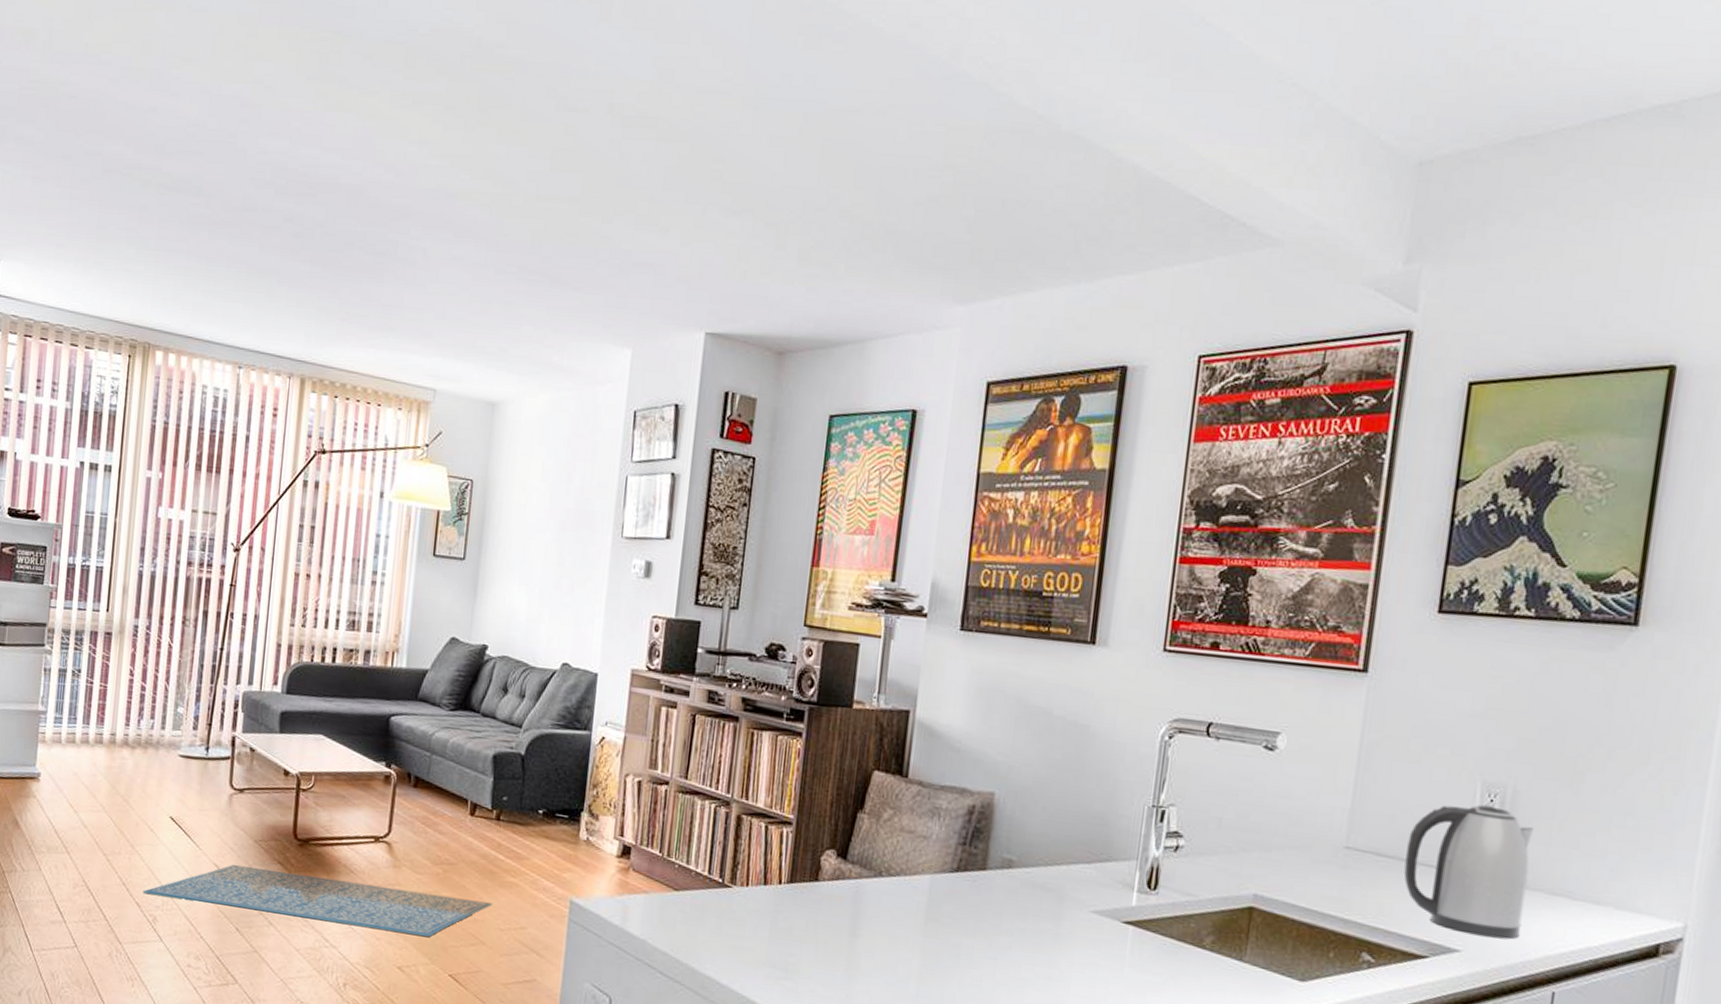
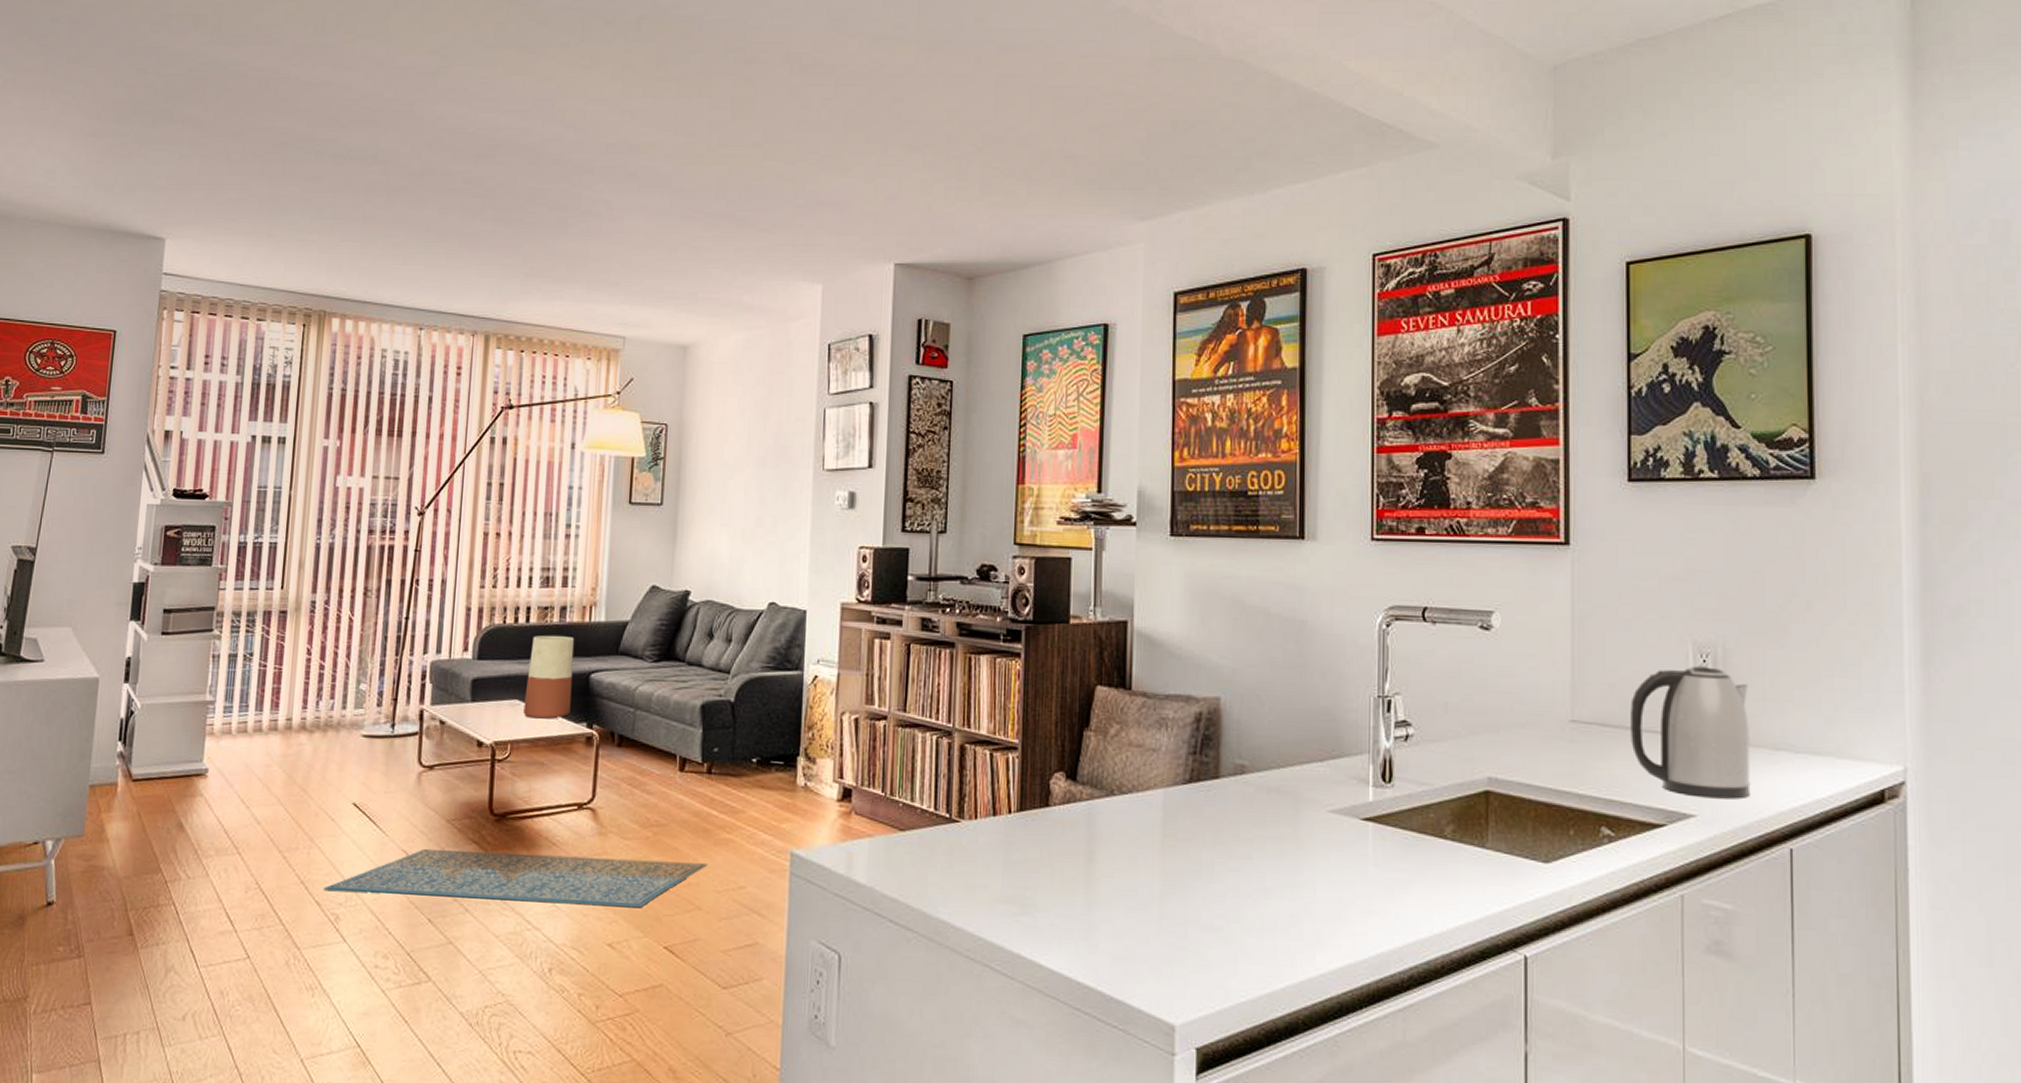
vase: none [327,676,377,756] -> present [523,635,575,719]

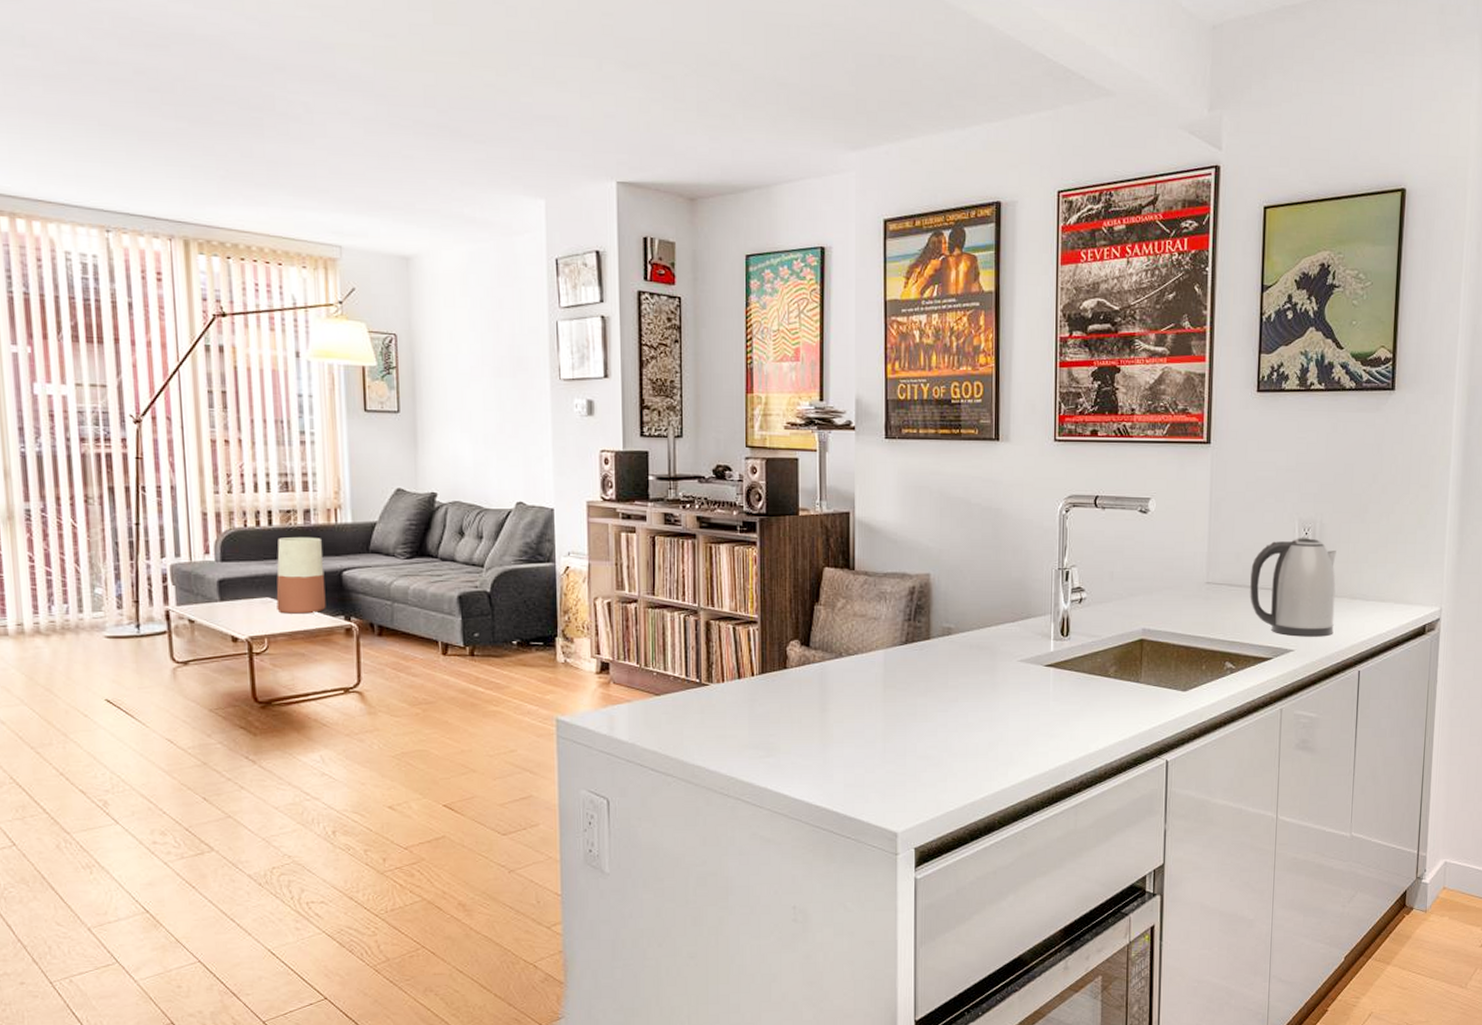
rug: present [323,848,708,908] -> none [86,733,479,779]

